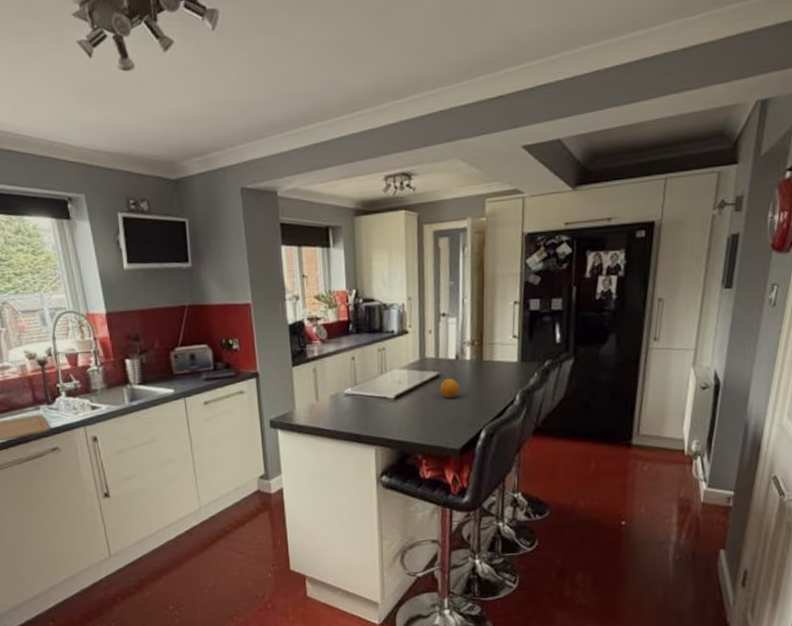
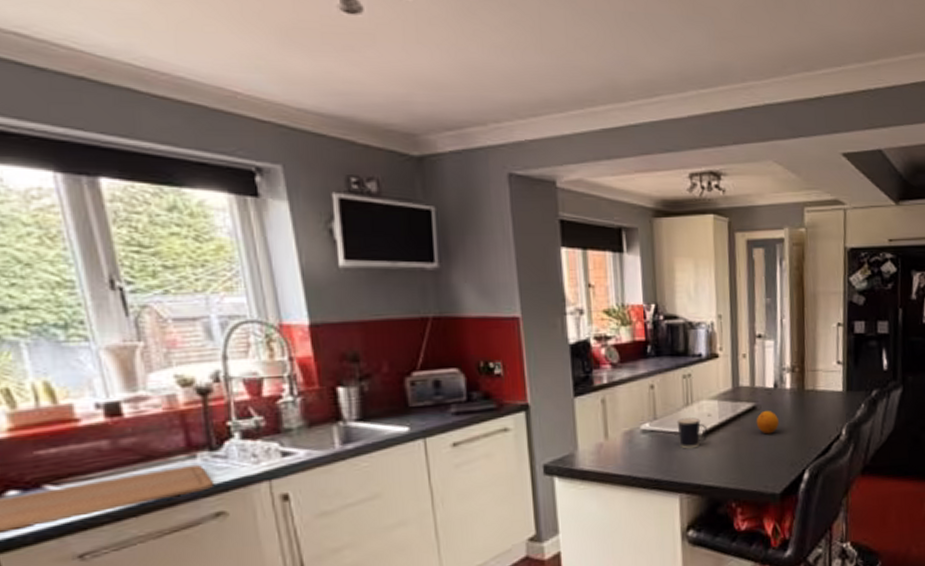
mug: none [373,383,399,410] -> present [676,416,708,449]

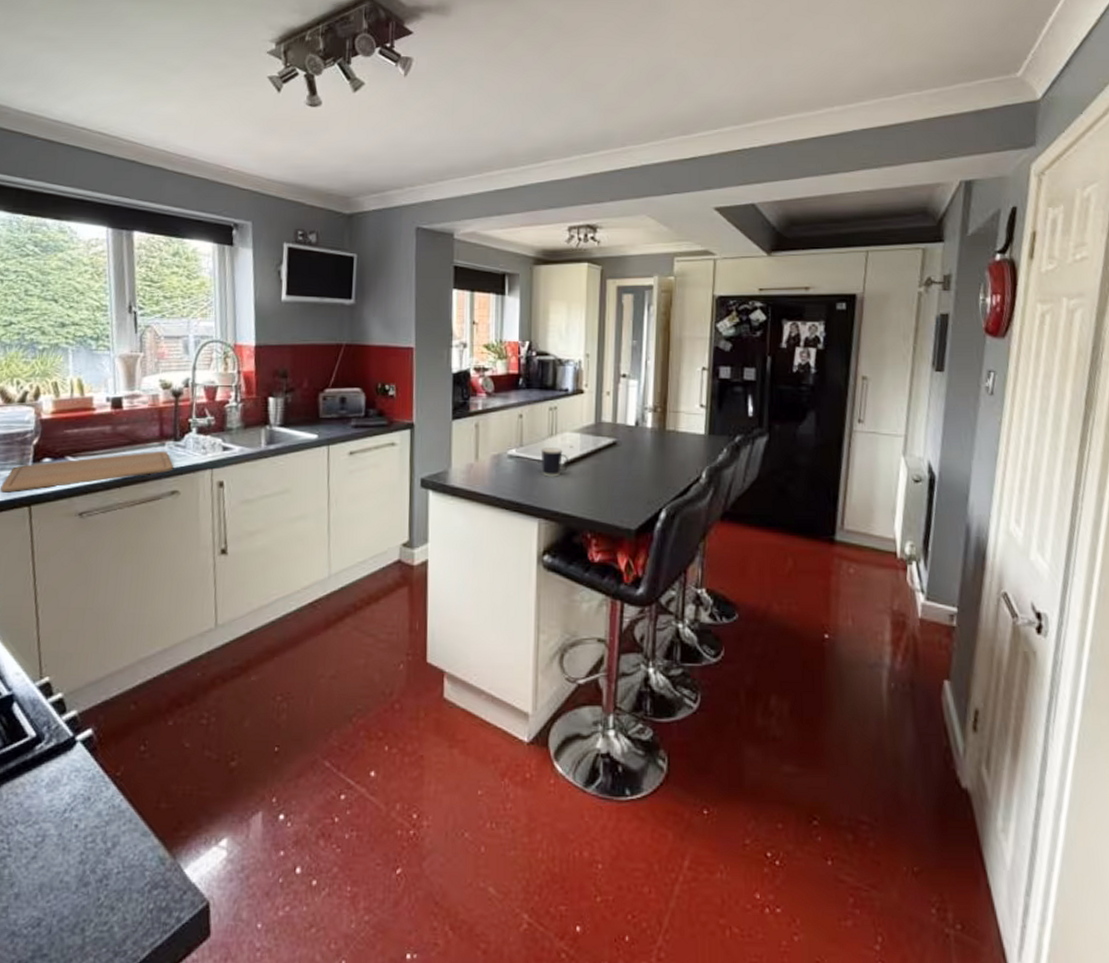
fruit: present [756,410,779,435] -> none [615,446,638,470]

